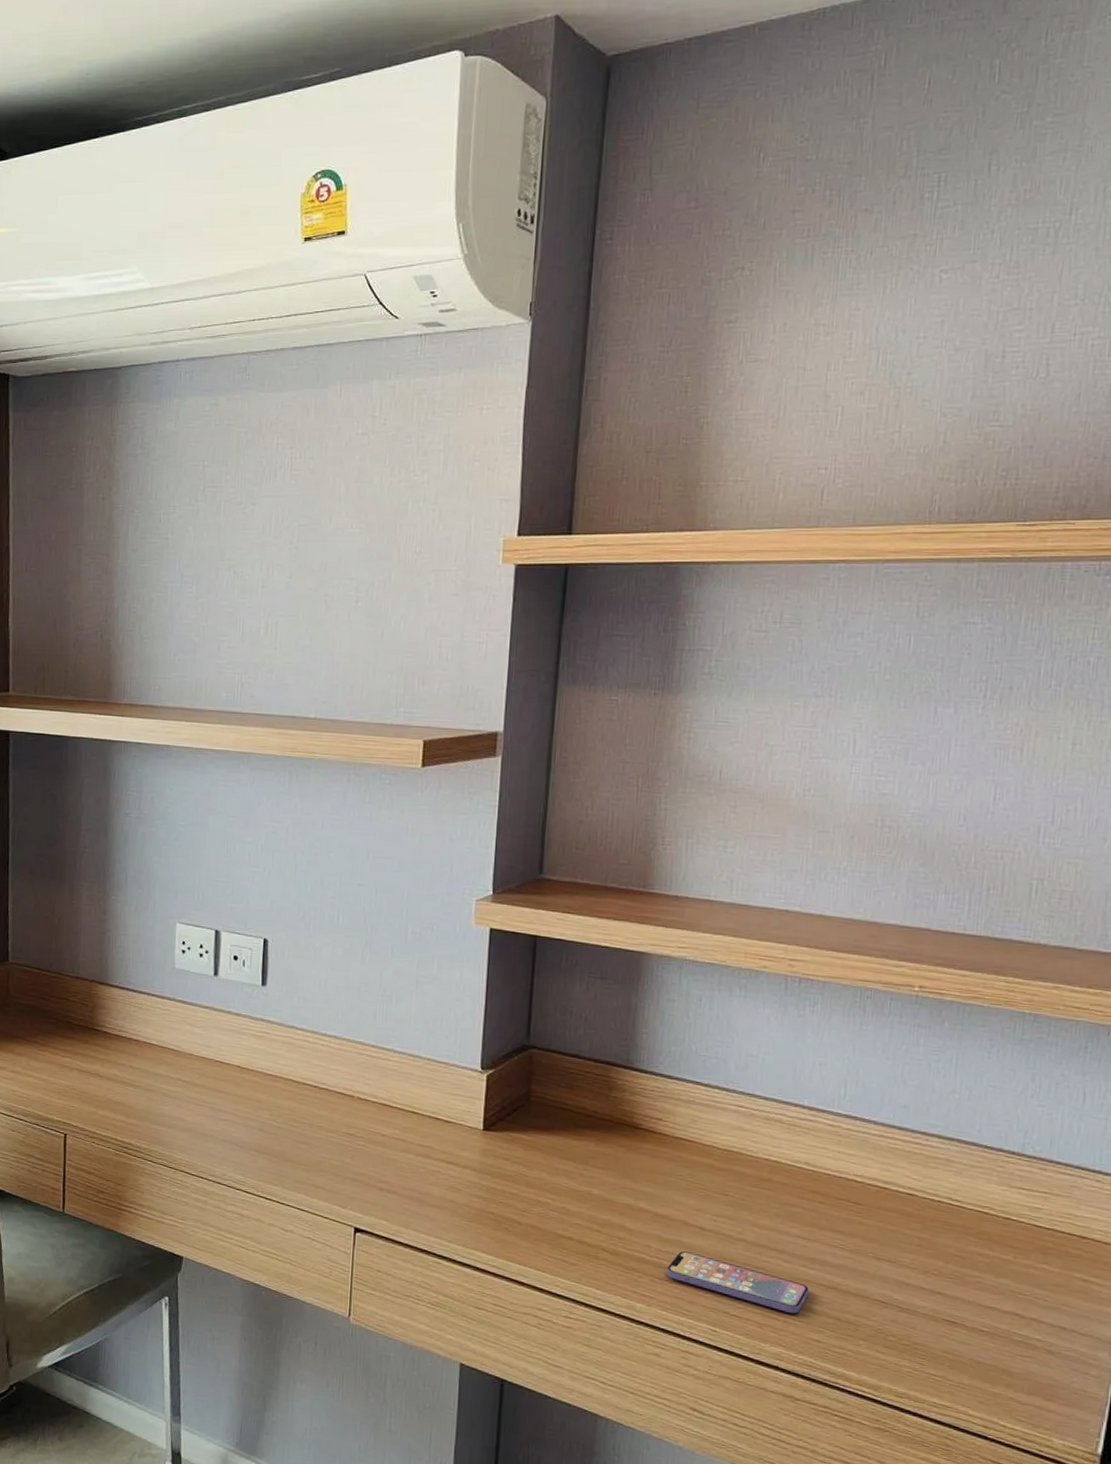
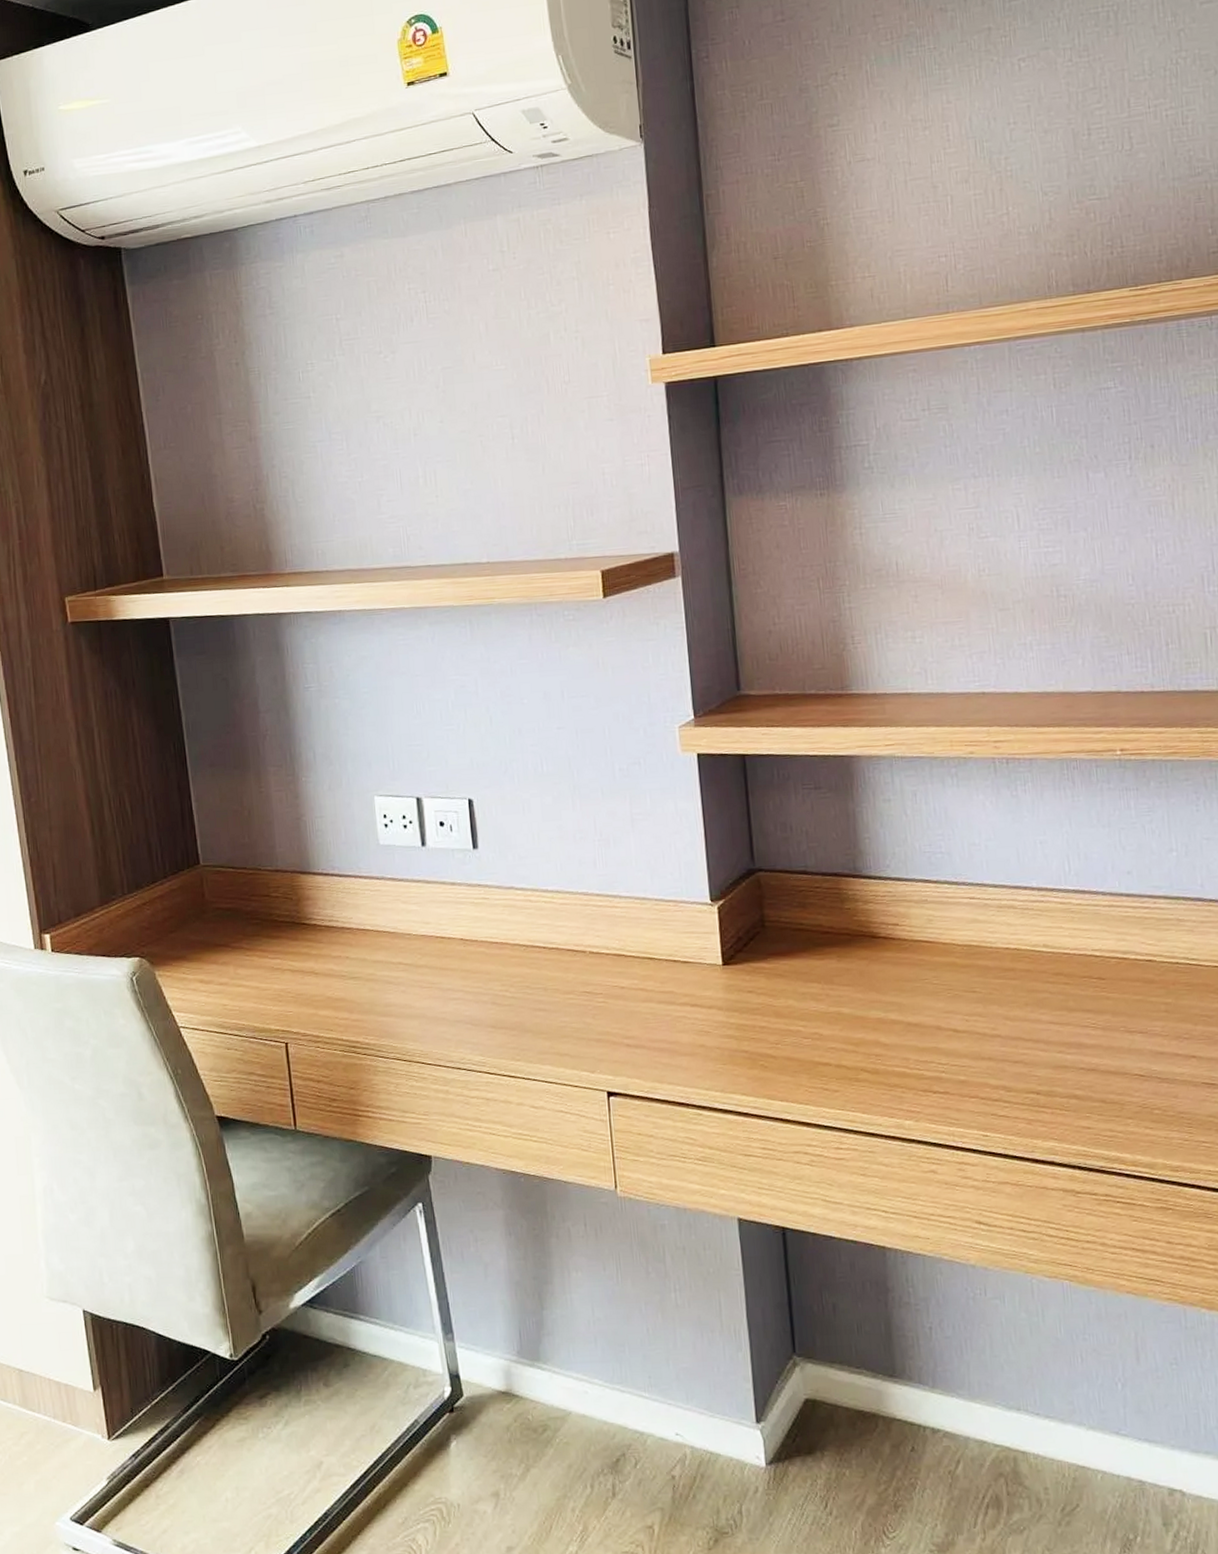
smartphone: present [666,1251,810,1313] -> none [928,1057,1071,1103]

